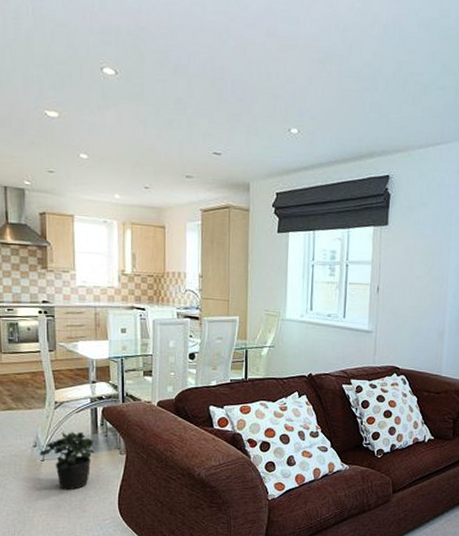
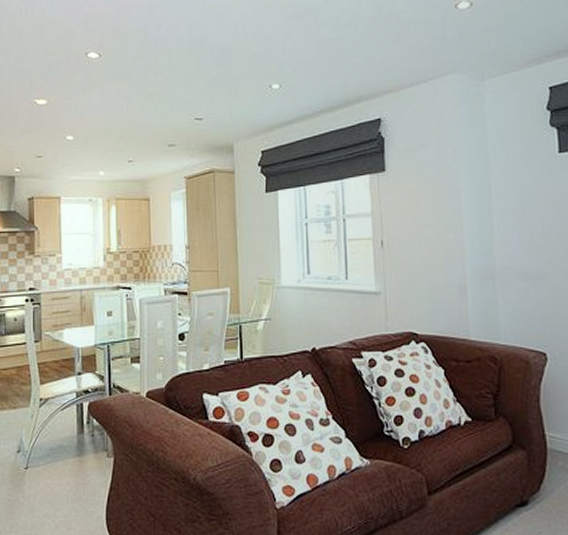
potted plant: present [39,431,95,490] -> none [23,432,80,504]

